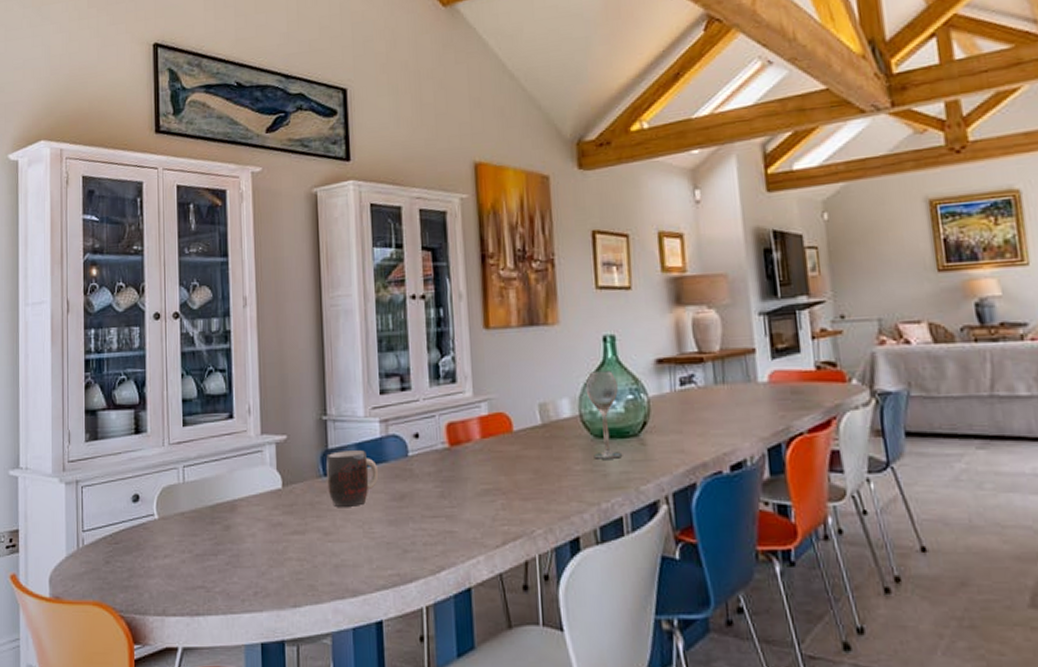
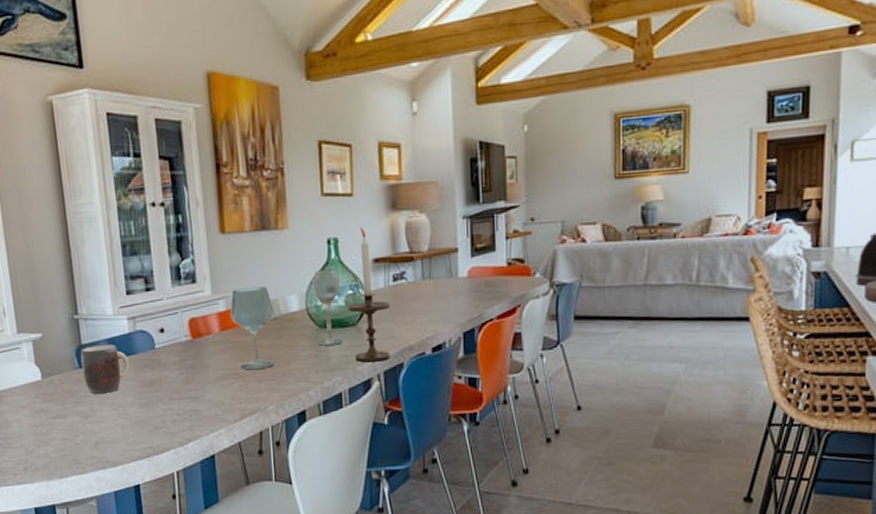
wine glass: none [493,389,544,486] -> present [230,287,275,370]
candlestick: none [628,323,680,481] -> present [348,227,390,363]

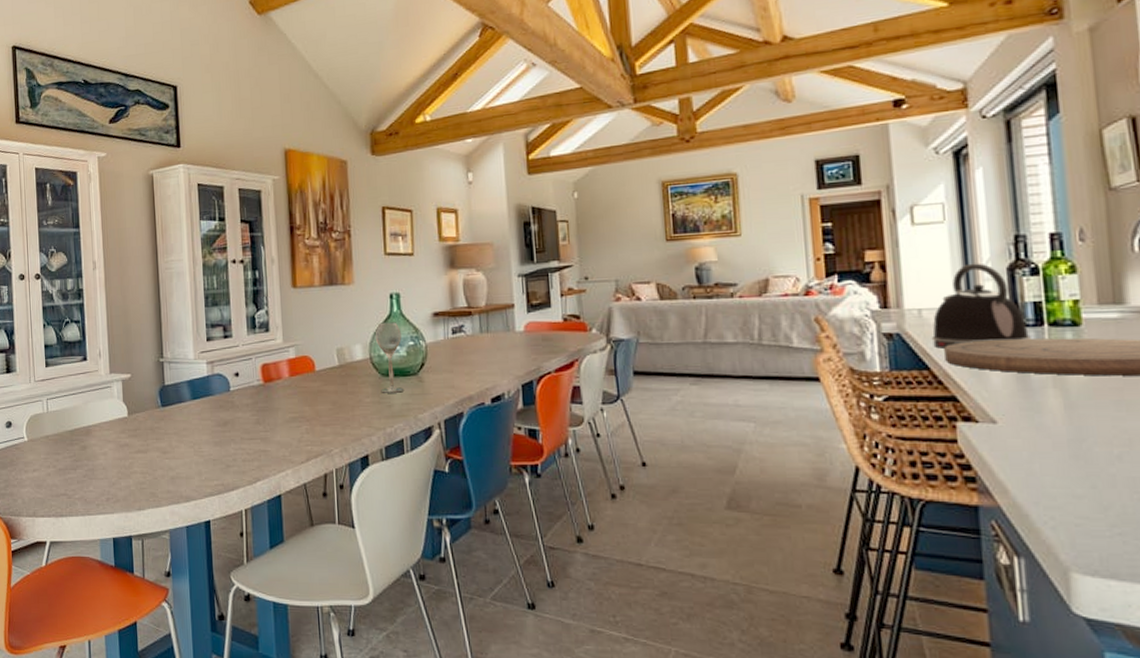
mug: present [80,344,130,394] -> none [163,386,207,431]
wine glass: present [230,287,275,370] -> none [299,336,340,414]
candlestick: present [348,227,390,363] -> none [409,283,450,411]

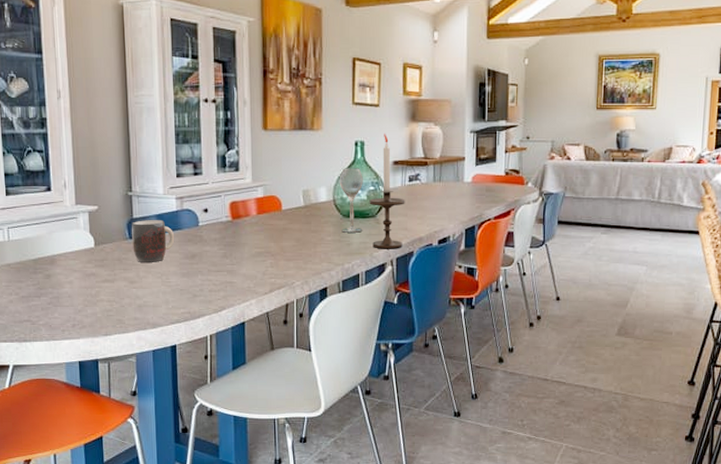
mug: none [163,386,207,431] -> present [131,220,175,262]
candlestick: none [409,283,450,411] -> present [369,134,405,249]

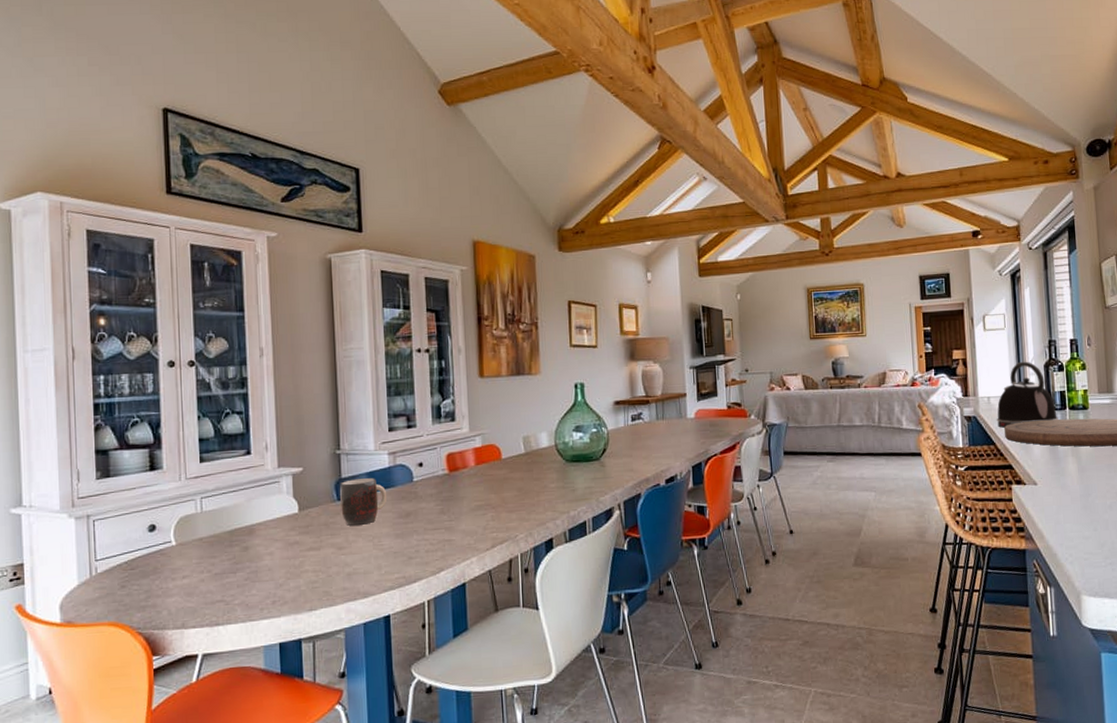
wineglass: present [339,168,363,233] -> none [560,410,588,478]
candlestick: present [369,134,405,249] -> none [592,374,629,493]

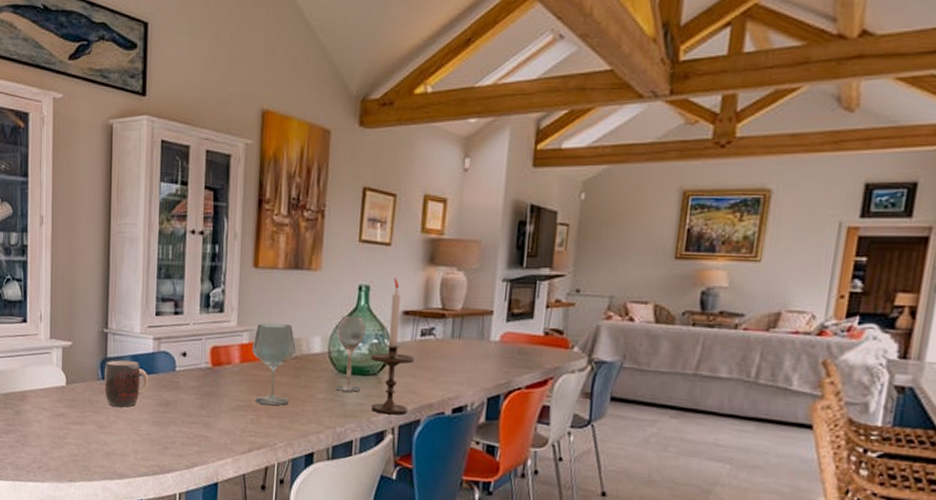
wine glass: none [485,425,526,501] -> present [252,323,296,406]
wineglass: none [560,410,588,478] -> present [335,315,366,392]
candlestick: none [592,374,629,493] -> present [370,278,415,415]

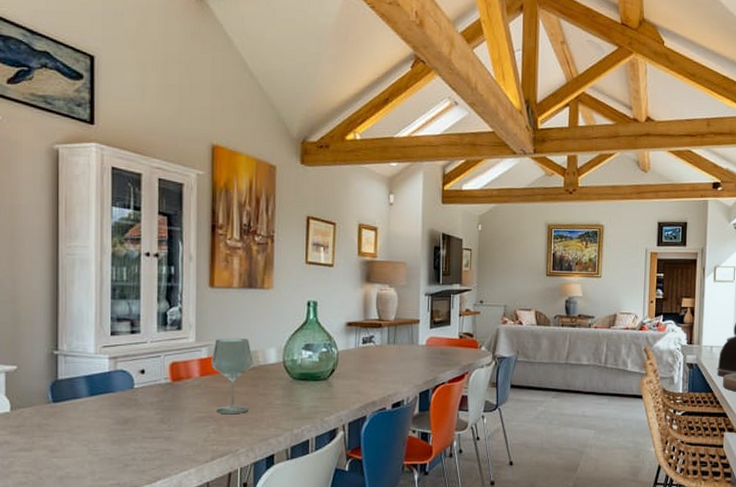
mug: present [104,360,149,407] -> none [54,382,106,428]
wineglass: present [335,315,366,392] -> none [290,328,315,396]
candlestick: present [370,278,415,415] -> none [321,294,359,414]

